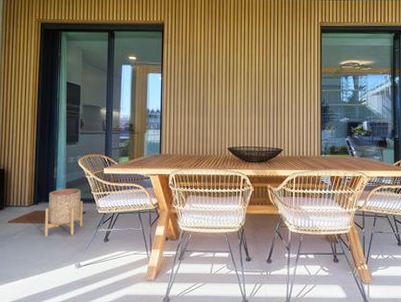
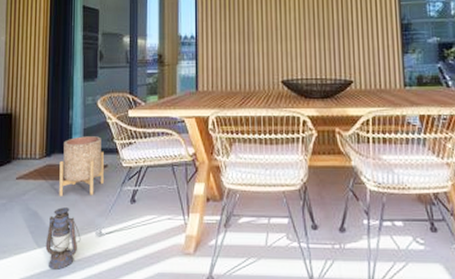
lantern: none [33,245,63,294] -> present [45,207,81,270]

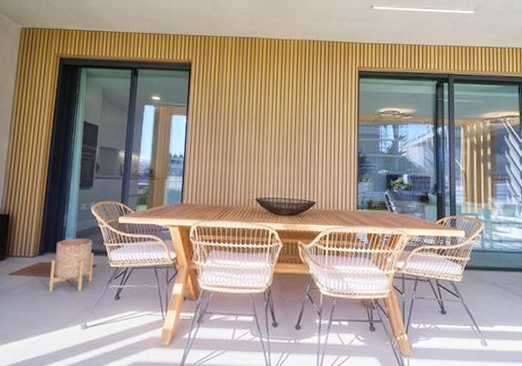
lantern: present [45,207,81,270] -> none [32,302,67,358]

